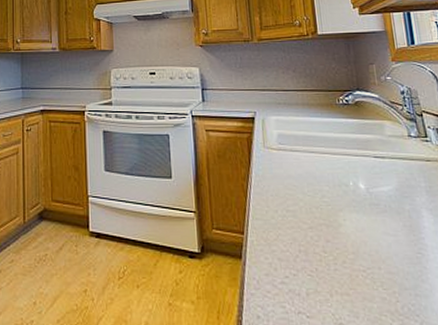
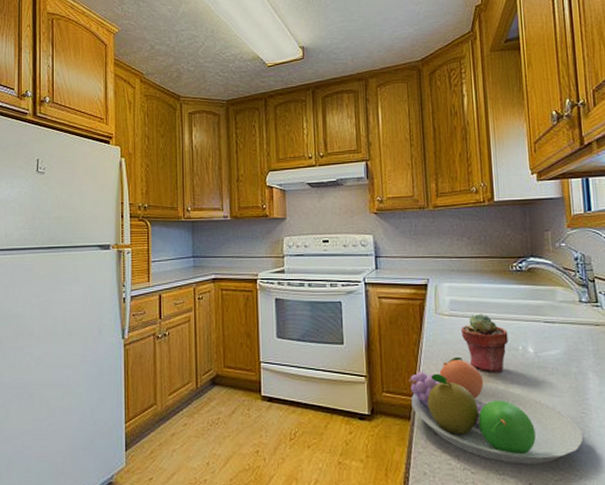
fruit bowl: none [239,192,421,308] -> present [409,357,583,464]
potted succulent: none [289,148,339,209] -> present [460,313,508,372]

